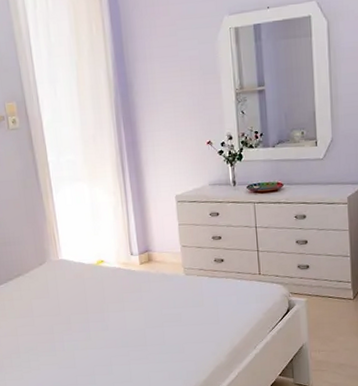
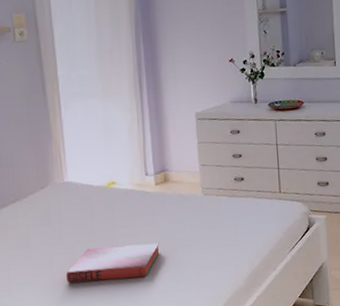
hardback book: none [65,318,146,350] -> present [66,243,160,283]

